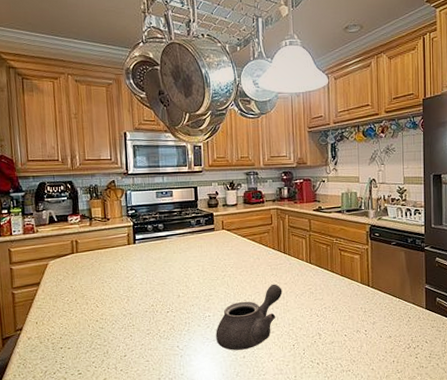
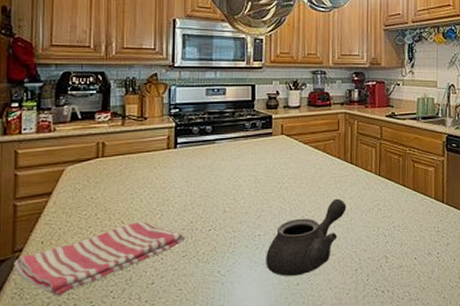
dish towel: none [16,305,149,366] -> present [14,221,186,296]

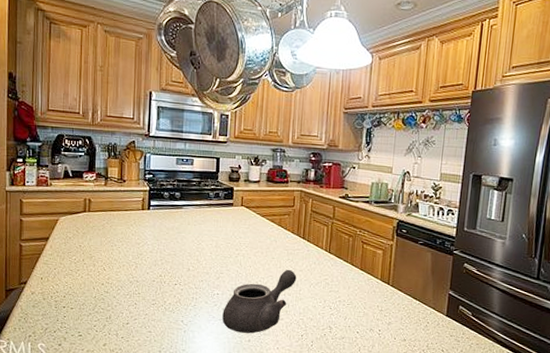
dish towel: present [14,221,186,296] -> none [20,270,156,324]

